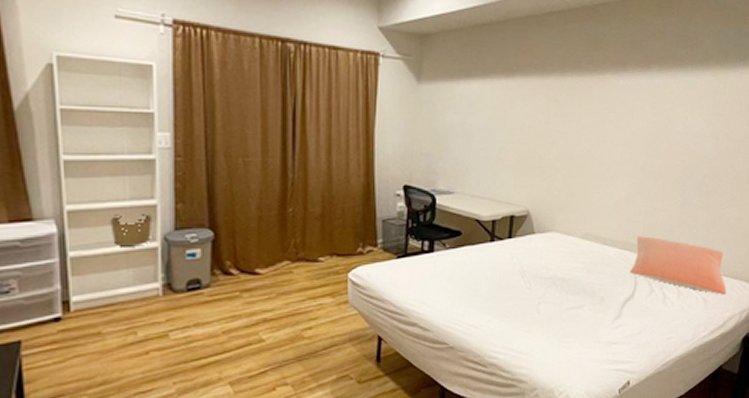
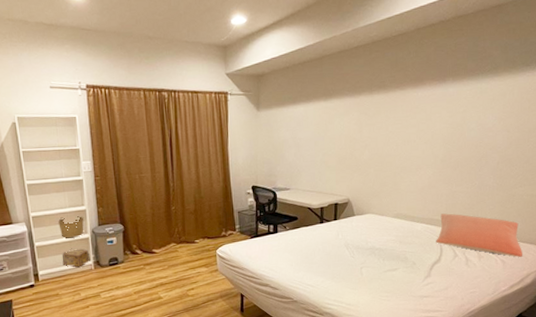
decorative box: none [111,264,157,292] -> present [62,249,90,268]

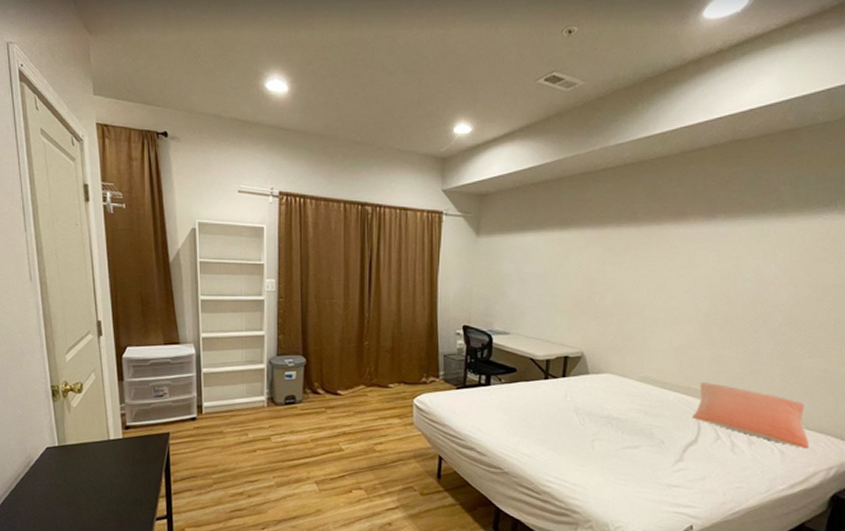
basket: present [58,216,84,239] -> none [231,342,260,367]
decorative box: present [62,249,90,268] -> none [231,380,263,403]

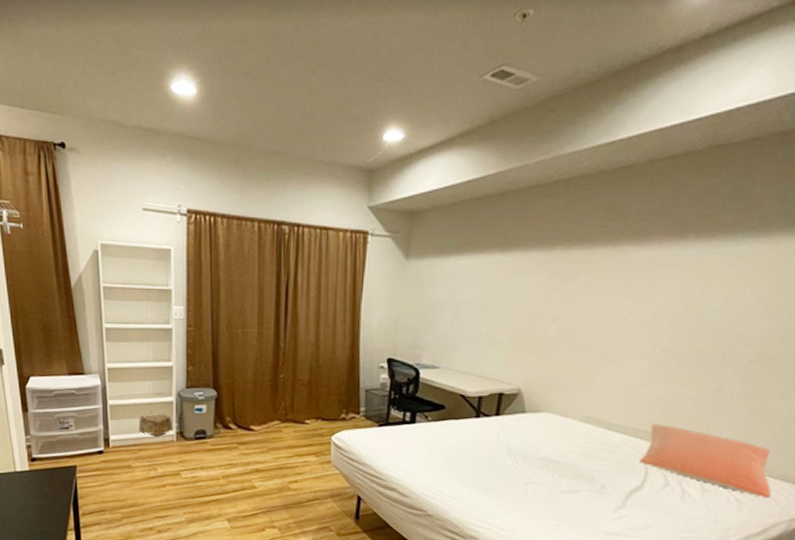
decorative box: none [231,380,263,403] -> present [139,413,172,437]

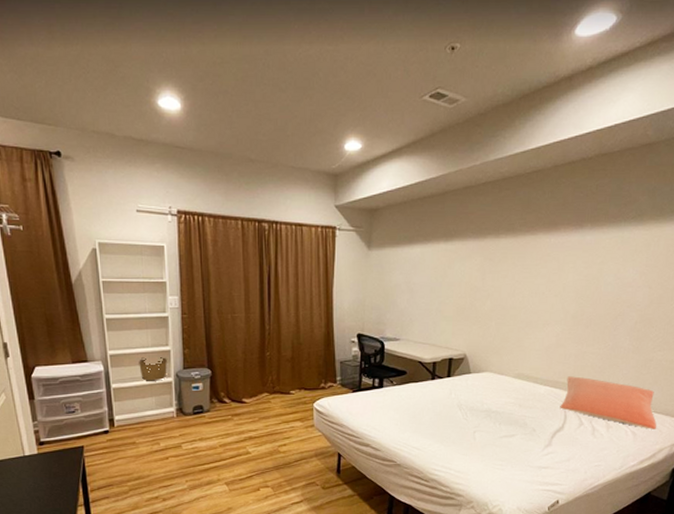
basket: none [138,373,168,400] -> present [139,357,167,381]
decorative box: present [139,413,172,437] -> none [141,393,173,414]

